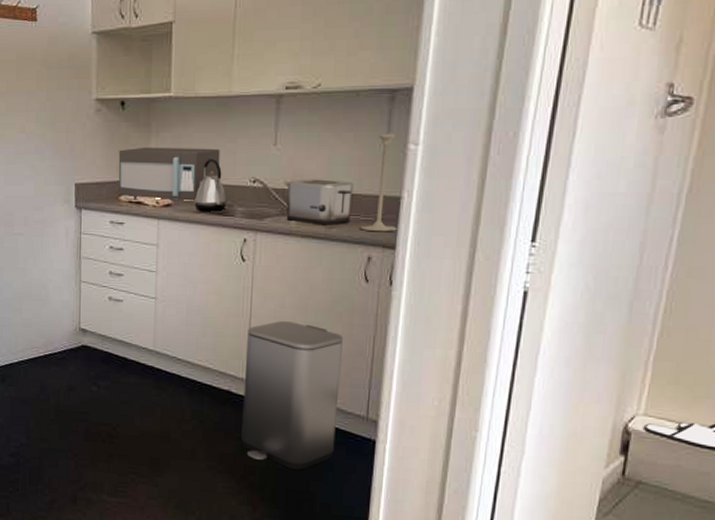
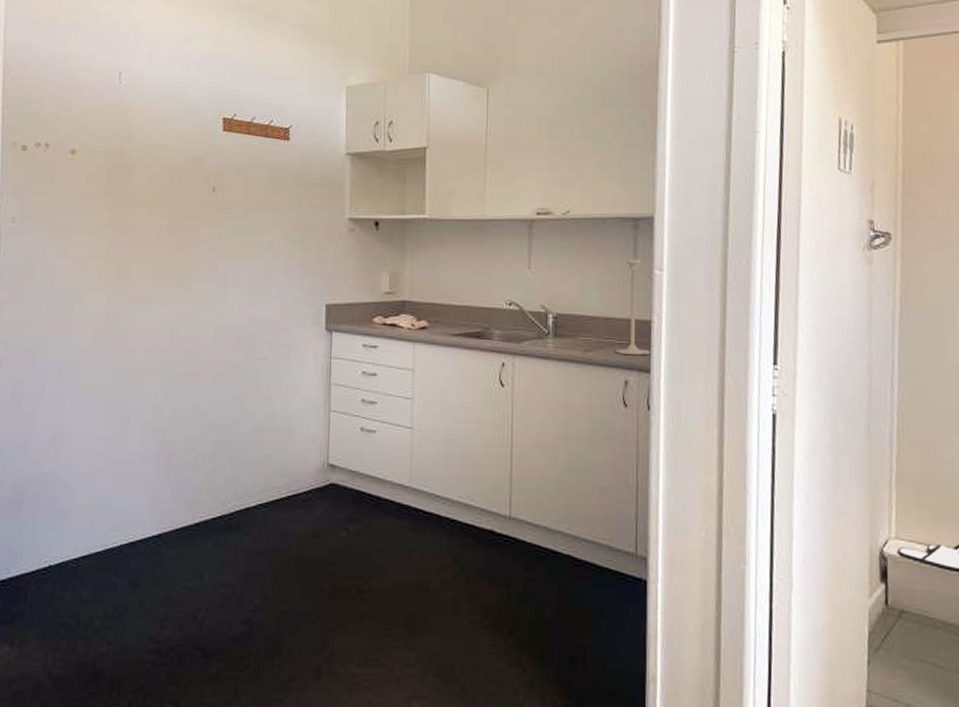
microwave: present [118,147,220,201] -> none [372,267,476,324]
kettle: present [193,158,228,212] -> none [450,280,484,335]
pedal bin: present [241,321,344,470] -> none [507,450,607,619]
toaster: present [286,179,354,226] -> none [543,302,606,349]

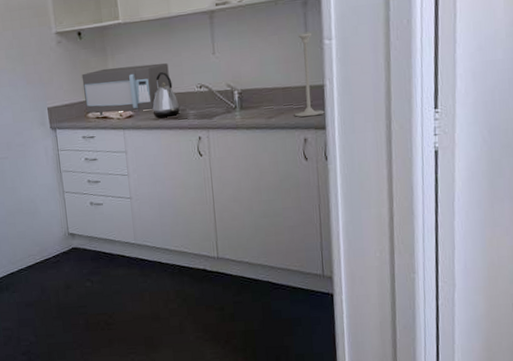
microwave: none [372,267,476,324] -> present [81,63,170,116]
kettle: none [450,280,484,335] -> present [151,71,181,119]

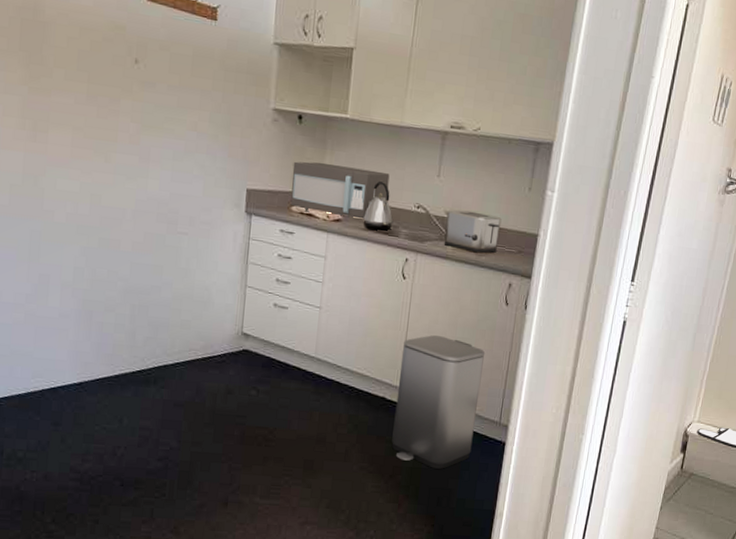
pedal bin: none [212,202,300,329] -> present [391,335,486,469]
toaster: none [229,77,286,117] -> present [444,209,502,254]
candlestick: present [294,32,325,118] -> none [504,178,537,264]

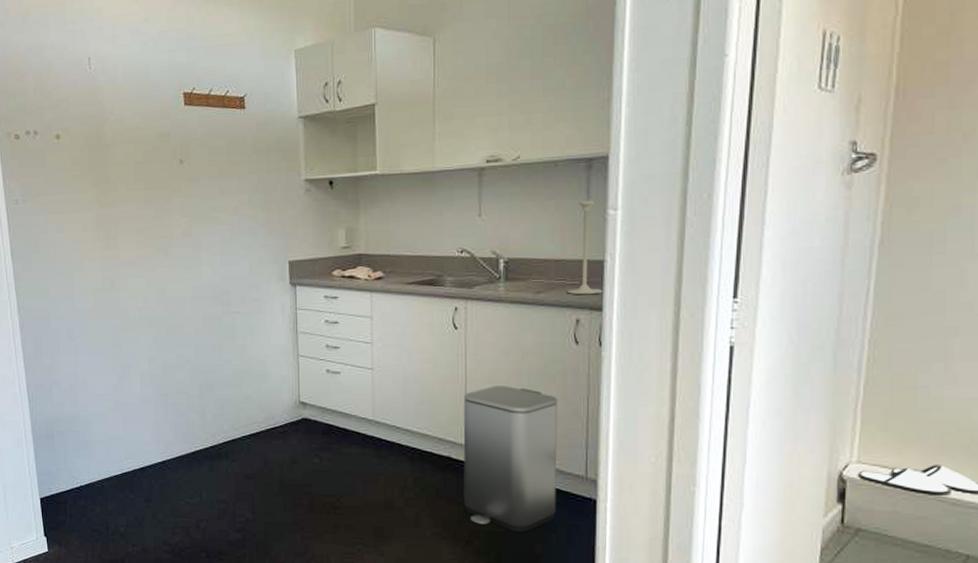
microwave: present [290,161,390,219] -> none [329,221,427,275]
kettle: present [362,180,394,232] -> none [404,230,437,283]
toaster: present [444,209,502,254] -> none [494,246,558,291]
candlestick: none [504,178,537,264] -> present [567,200,603,295]

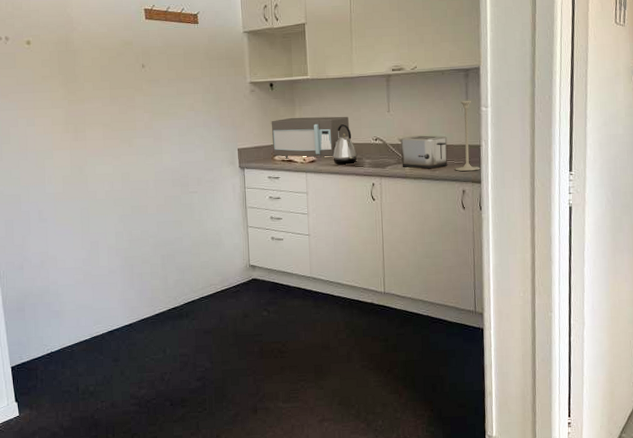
microwave: none [329,221,427,275] -> present [271,116,350,159]
kettle: none [404,230,437,283] -> present [332,123,358,165]
pedal bin: present [463,386,559,532] -> none [381,244,455,359]
toaster: none [494,246,558,291] -> present [400,135,448,169]

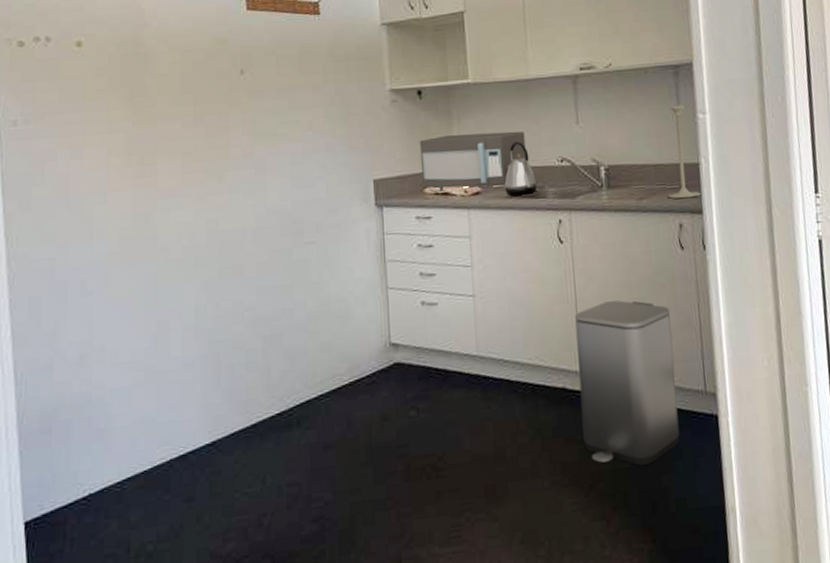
pedal bin: none [381,244,455,359] -> present [574,300,680,466]
toaster: present [400,135,448,169] -> none [594,152,658,198]

